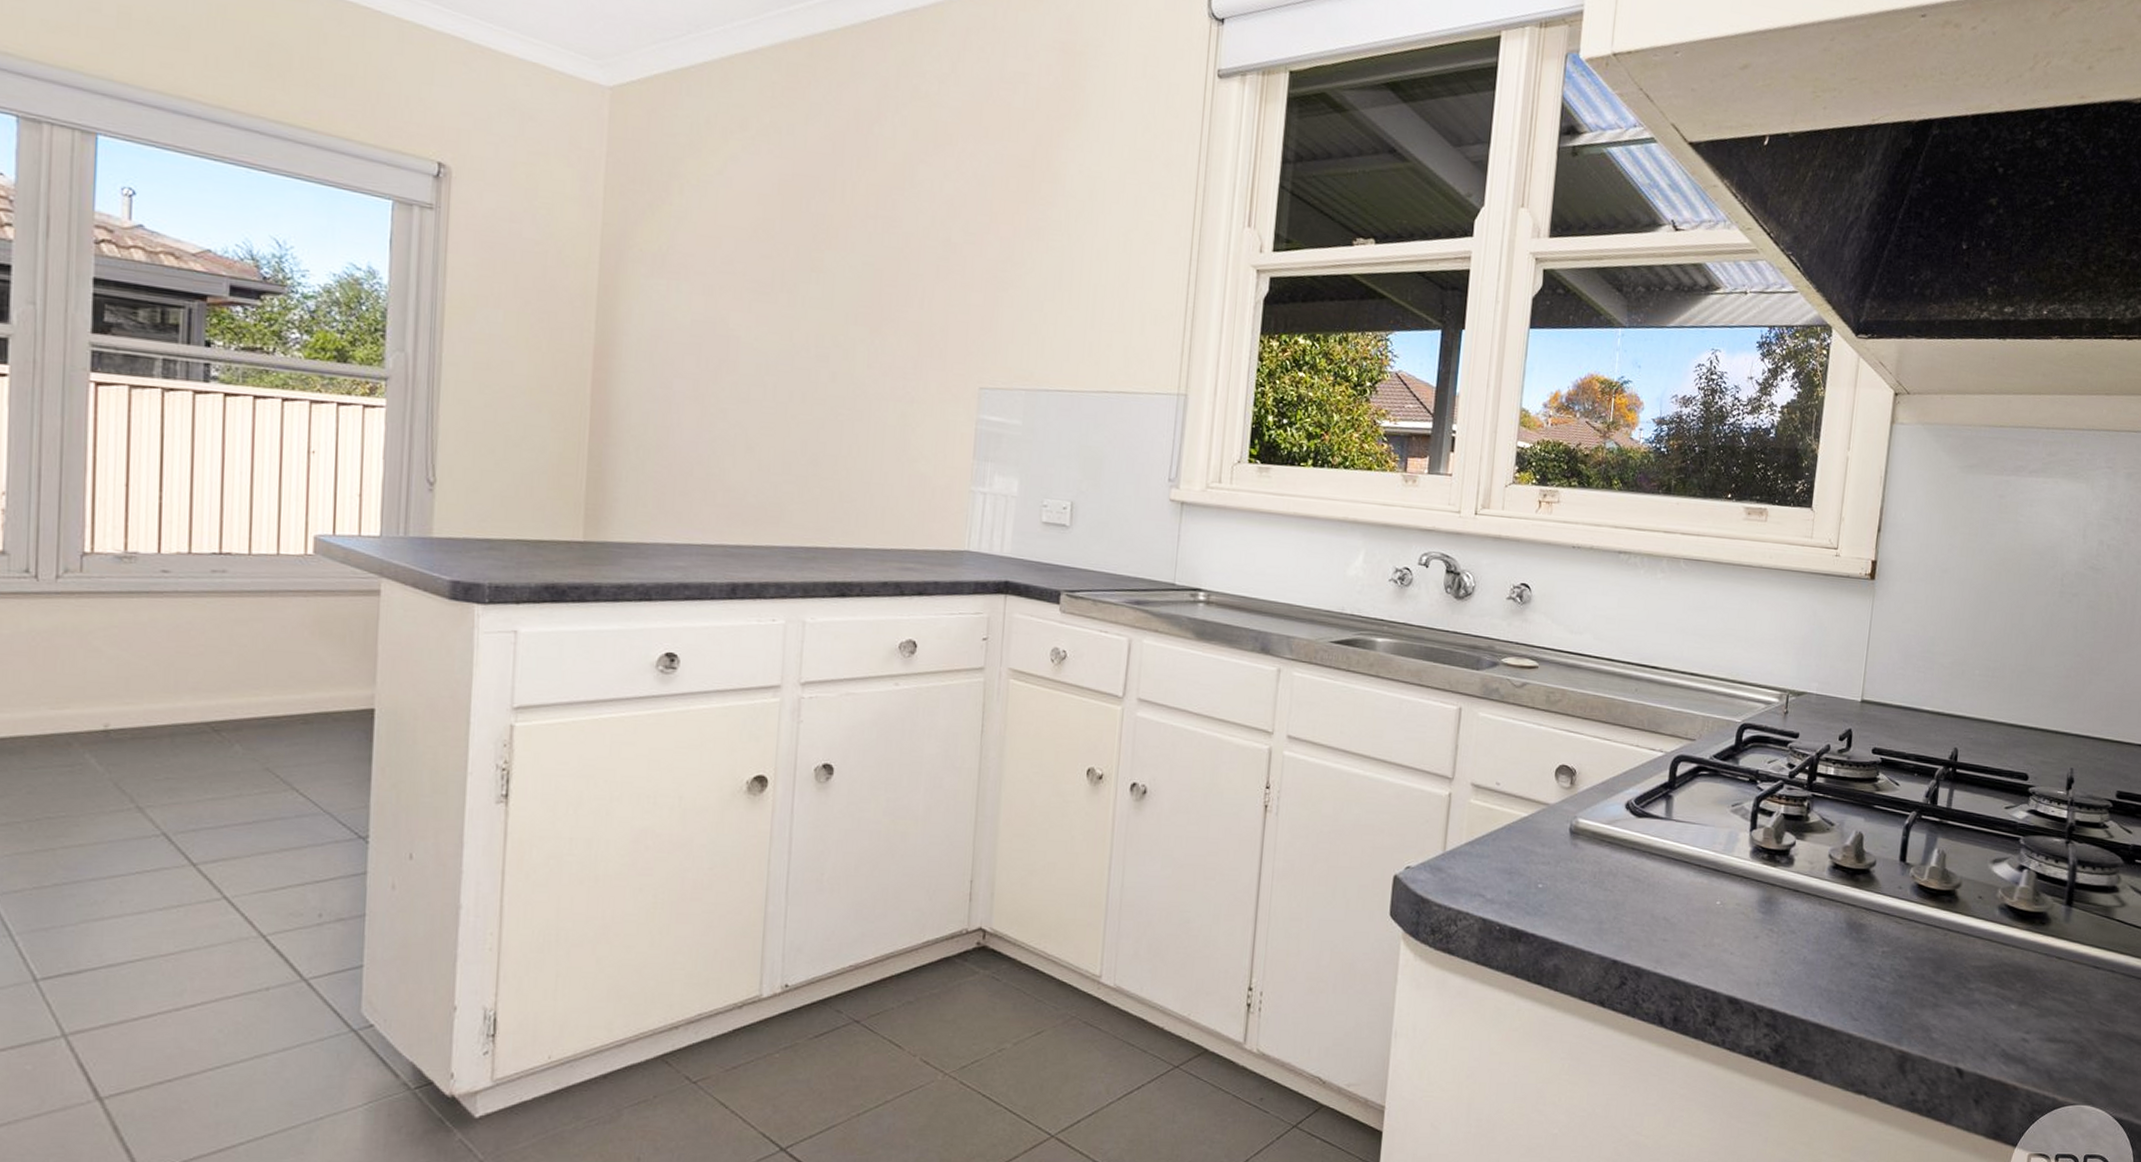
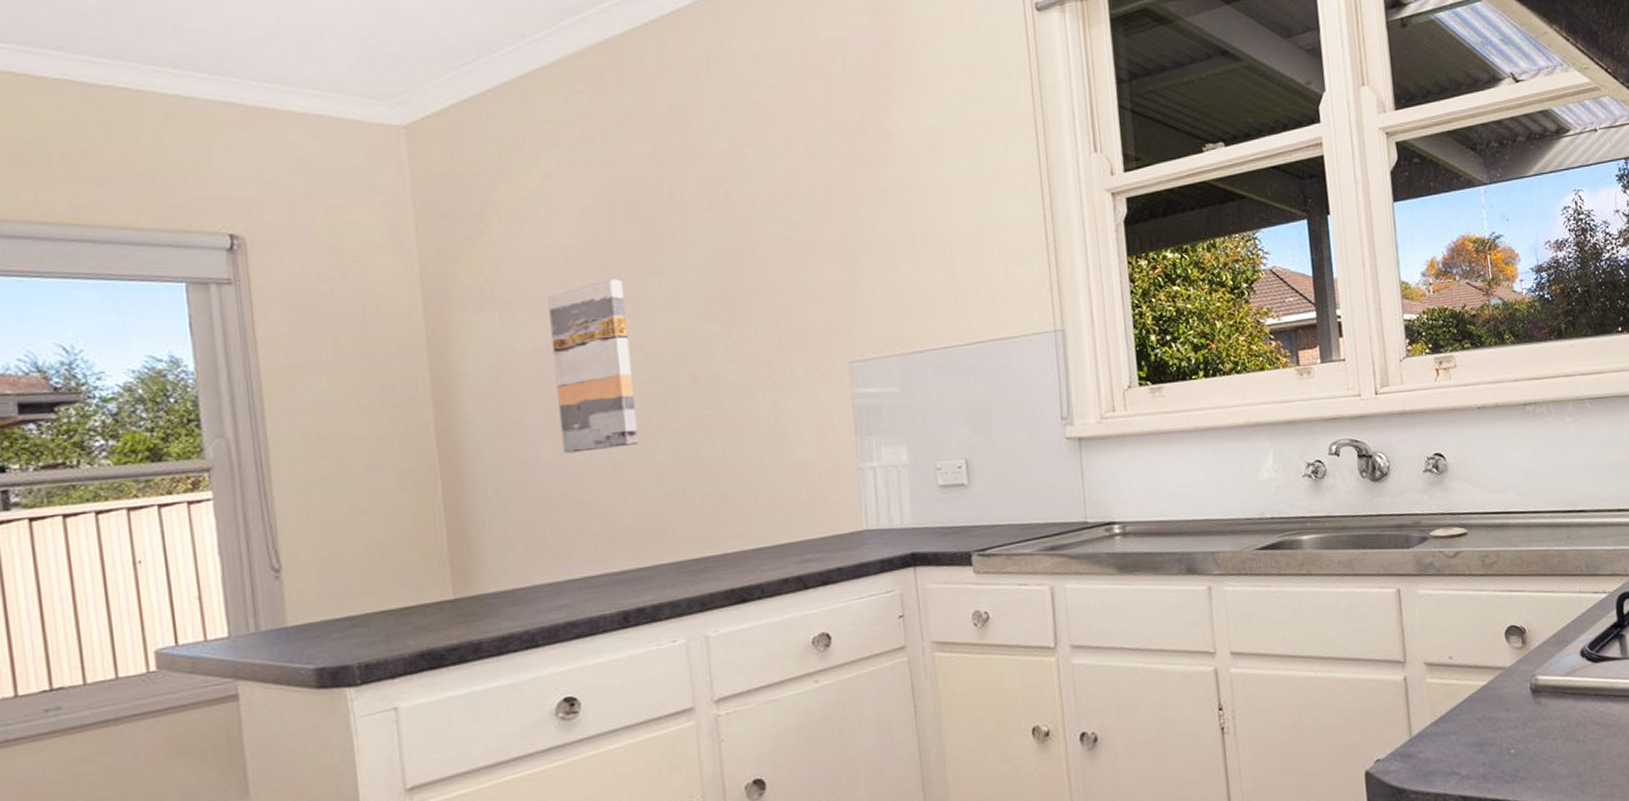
wall art: none [703,267,783,429] -> present [547,279,639,454]

